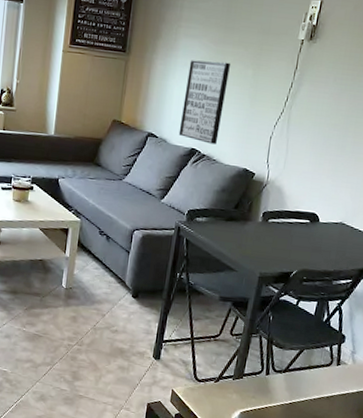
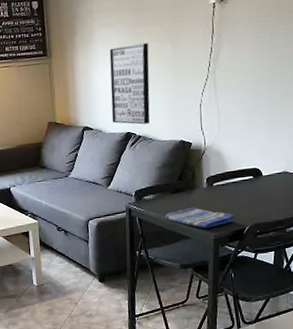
dish towel: none [213,239,284,264] -> present [165,207,235,228]

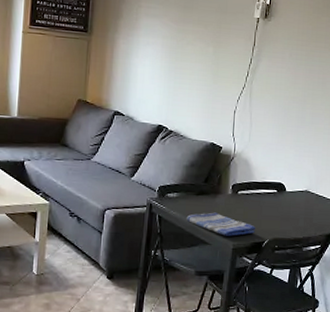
wall art: present [109,42,150,125] -> none [145,39,191,120]

